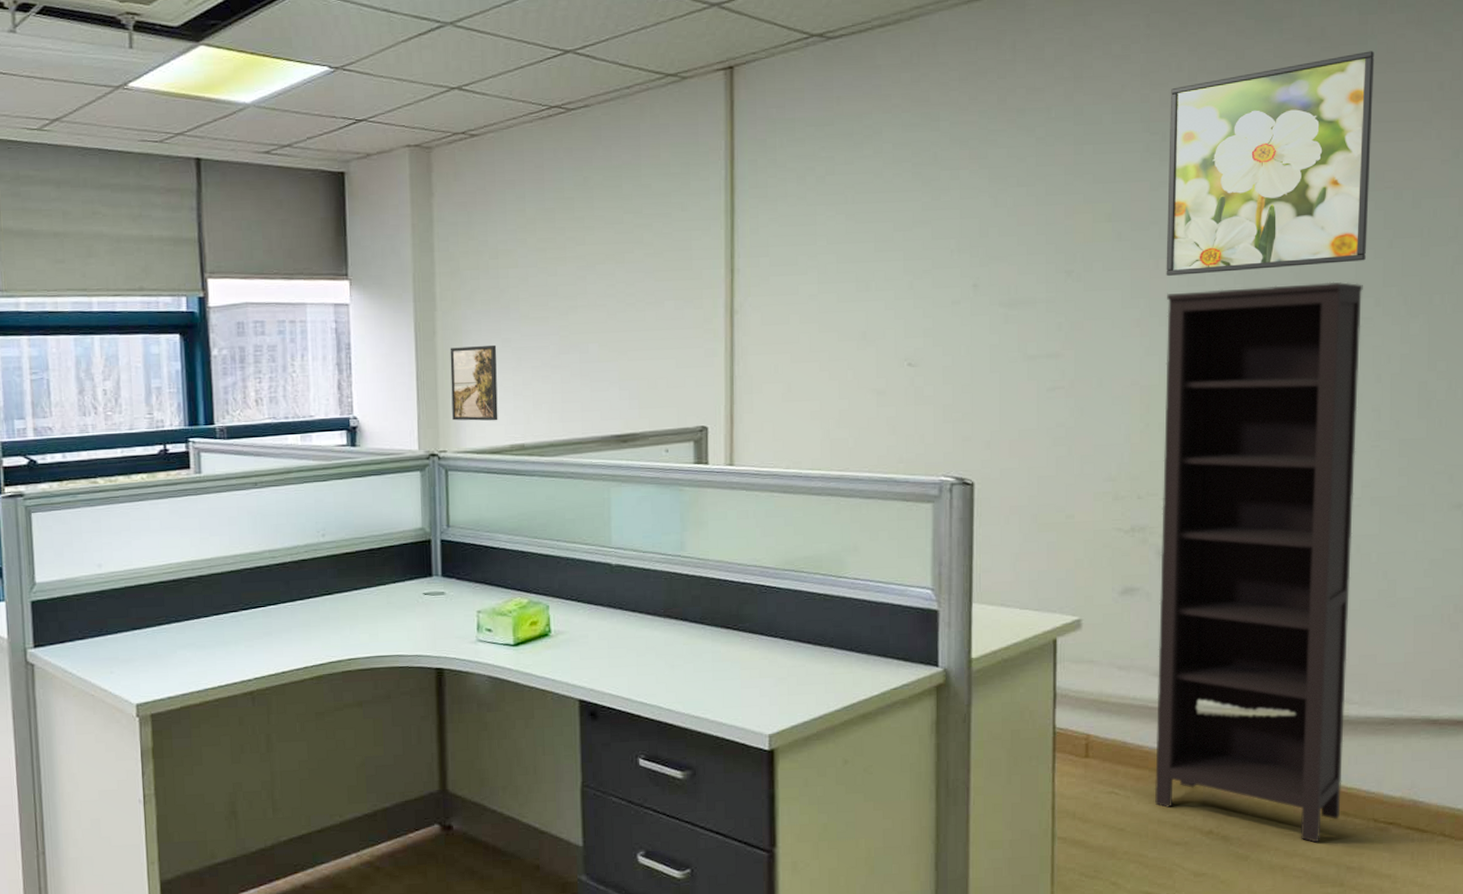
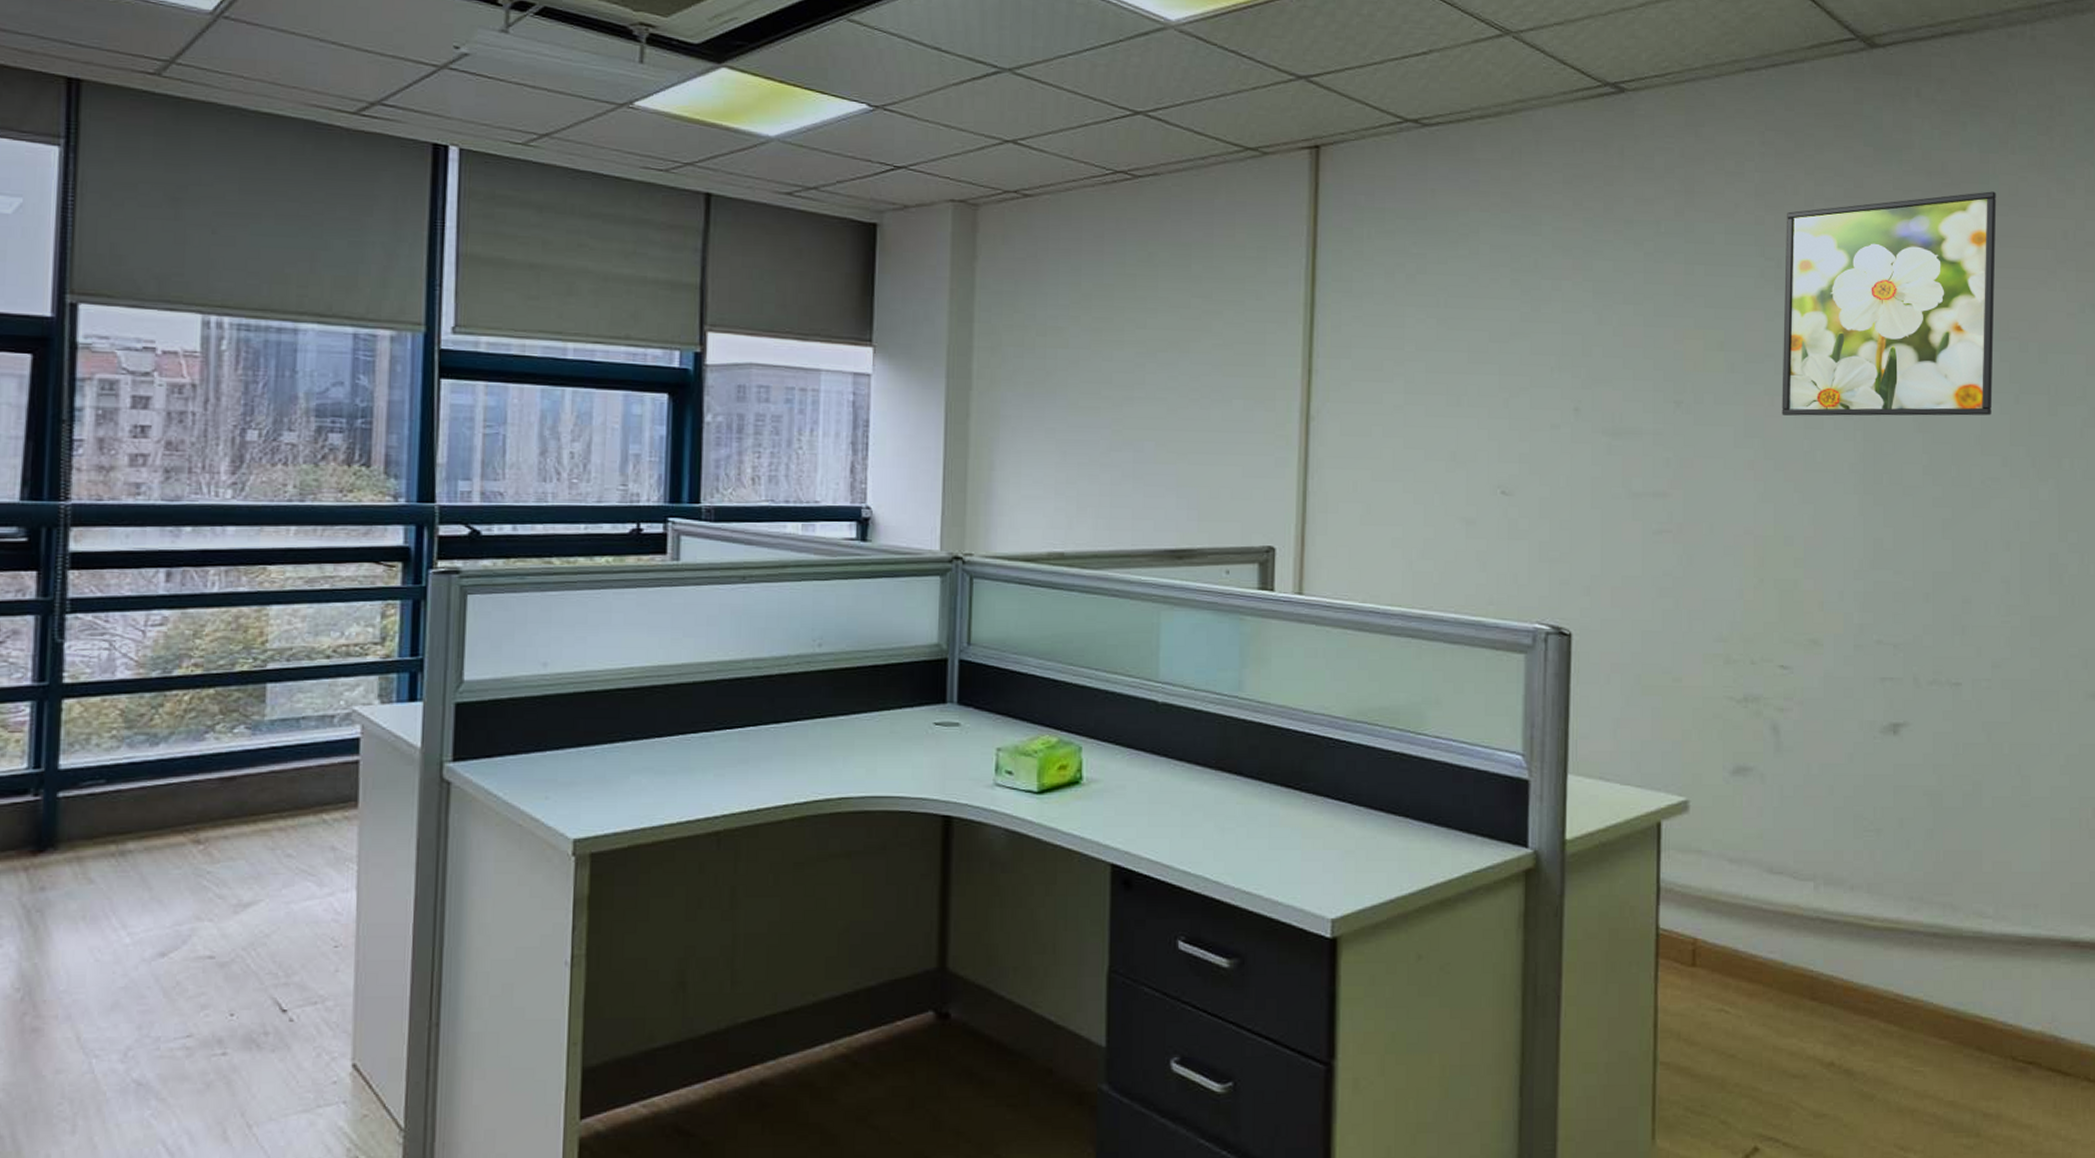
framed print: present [450,344,498,421] -> none [982,434,1039,523]
bookcase: present [1154,281,1363,843] -> none [1769,434,1989,1083]

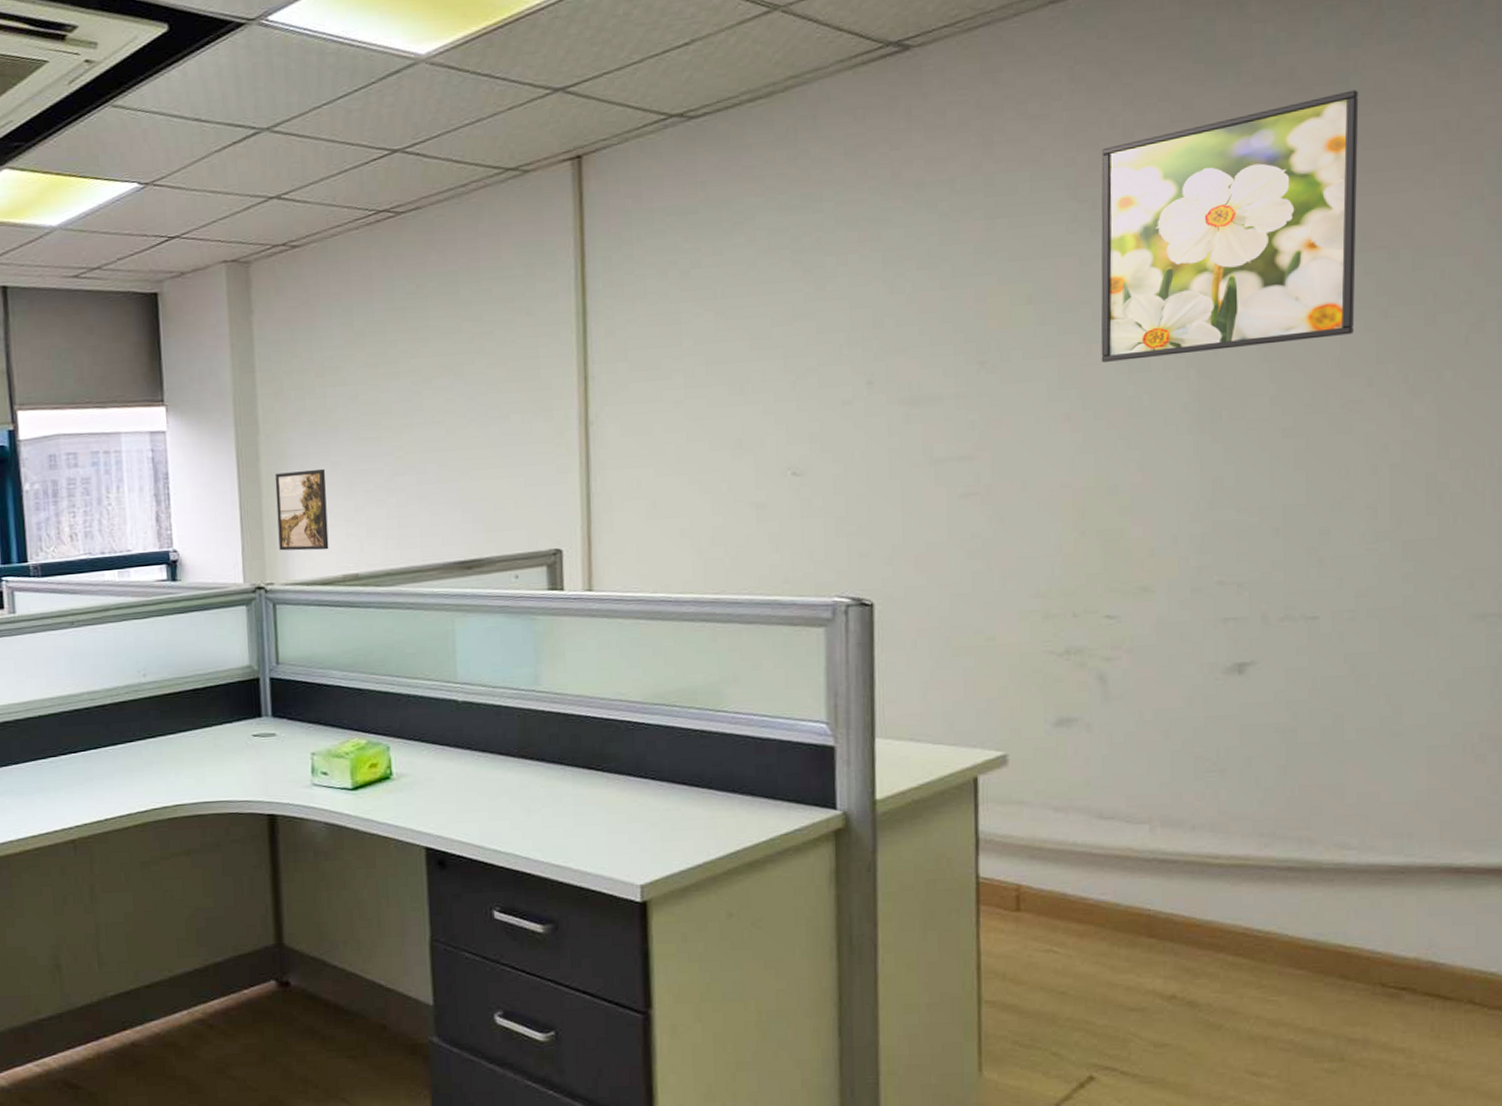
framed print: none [982,434,1039,523] -> present [274,468,329,551]

